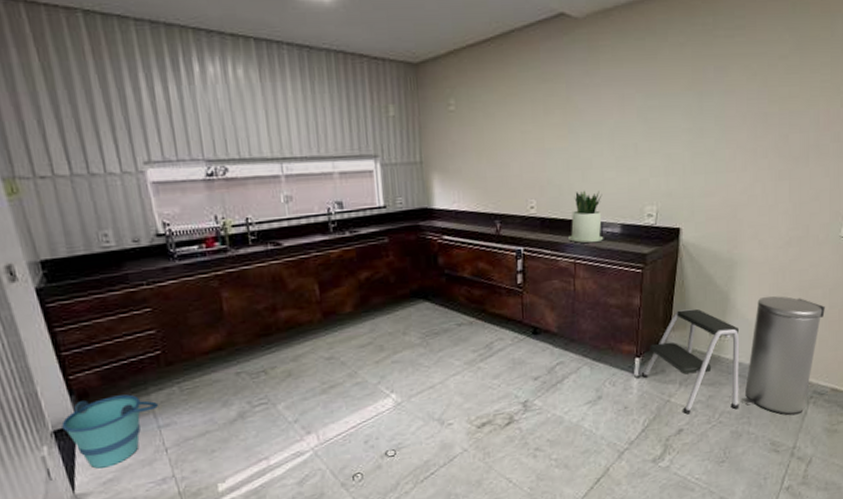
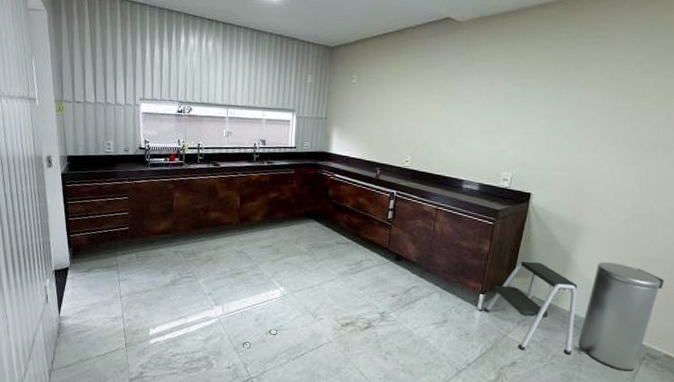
bucket: present [61,394,159,469] -> none [60,253,122,302]
planter: present [568,190,604,244] -> none [434,153,466,196]

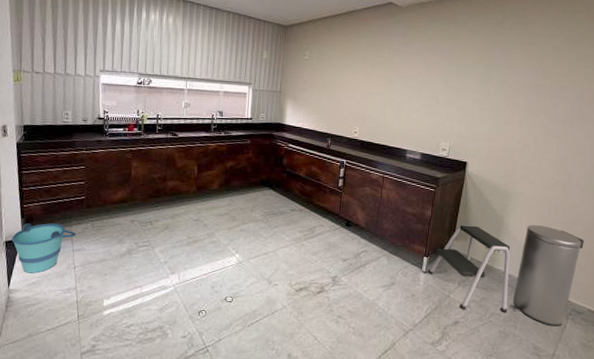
bucket: none [60,253,122,302] -> present [11,223,77,274]

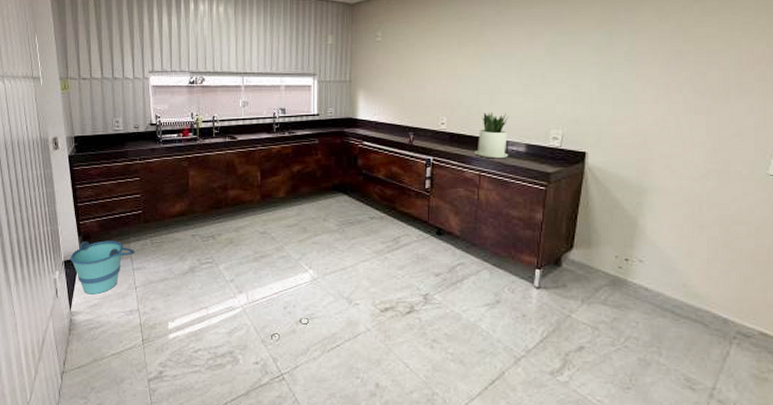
planter: none [380,125,409,164] -> present [475,112,509,159]
step stool: present [427,225,511,313] -> none [541,229,649,337]
pedal bin: present [509,224,584,327] -> none [649,226,750,354]

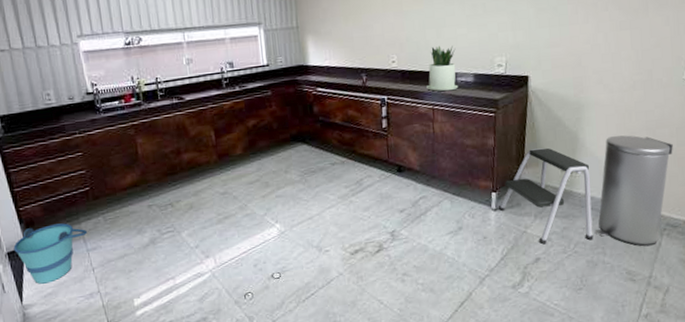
step stool: none [541,229,649,337] -> present [498,148,594,245]
pedal bin: none [649,226,750,354] -> present [594,135,673,247]

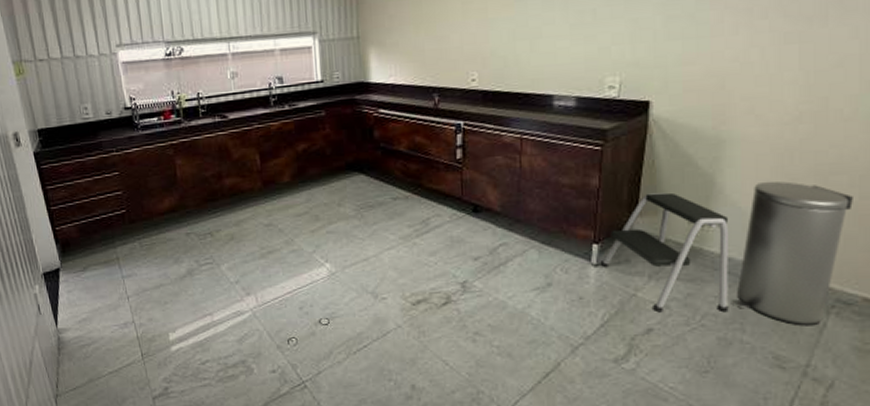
bucket: present [13,223,88,284] -> none [49,246,124,308]
planter: present [427,45,459,92] -> none [514,61,556,118]

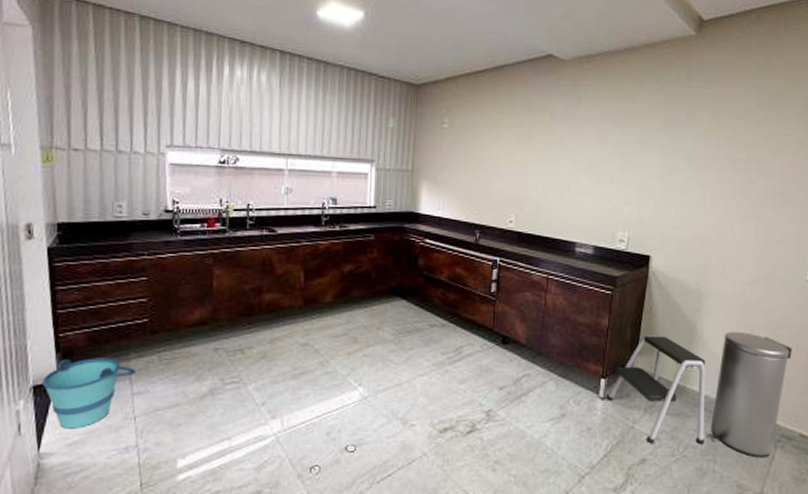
bucket: none [49,246,124,308] -> present [42,358,137,429]

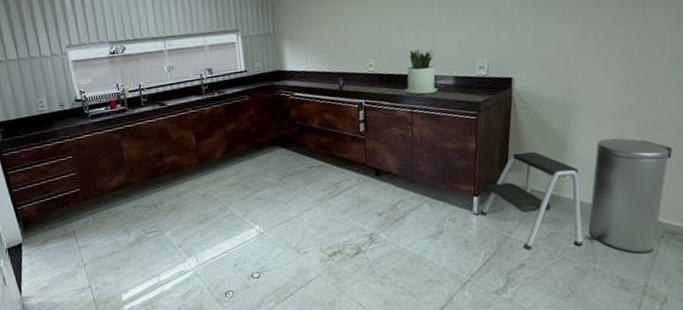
bucket: present [42,358,137,429] -> none [12,222,79,278]
planter: none [543,211,578,261] -> present [405,48,438,96]

